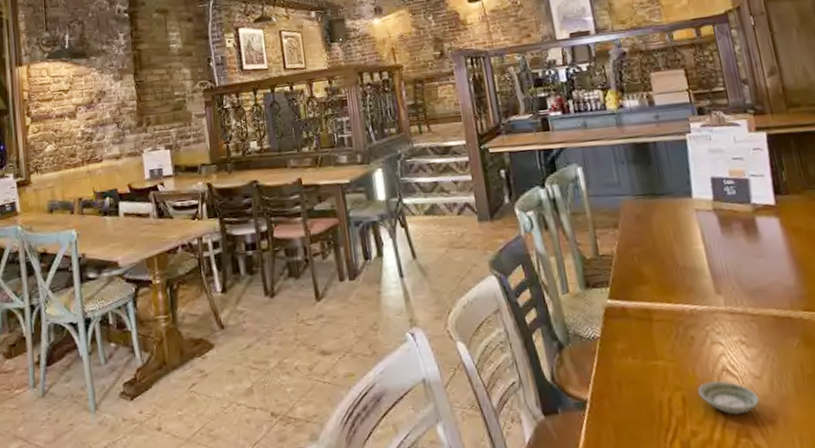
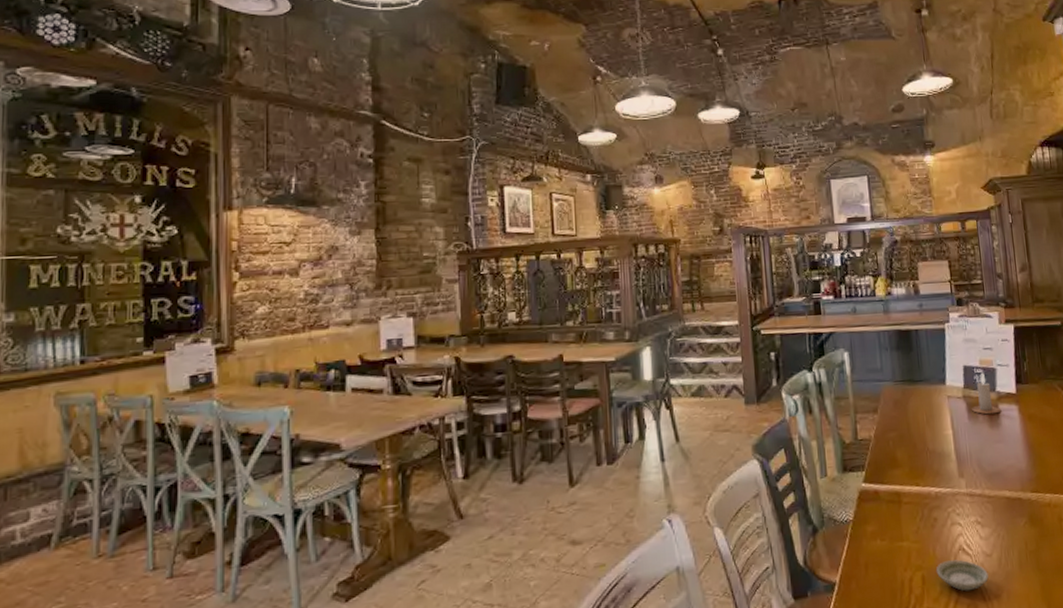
candle: none [724,183,760,228] -> present [972,372,1001,415]

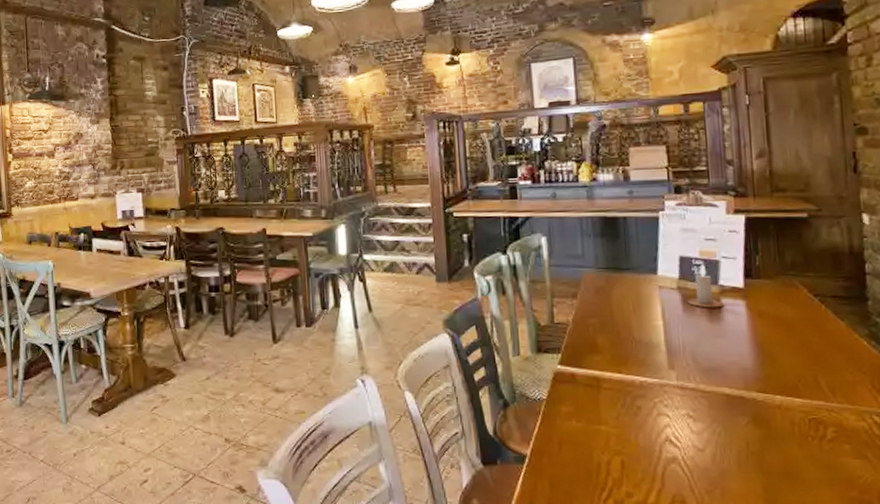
saucer: present [936,559,989,591] -> none [637,450,699,482]

